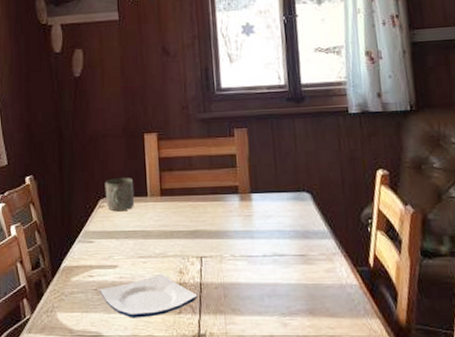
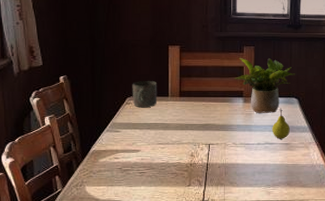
plate: present [99,274,198,318] -> none [124,157,205,190]
potted plant: none [225,142,304,214] -> present [234,58,296,113]
fruit: none [280,206,305,249] -> present [272,108,290,139]

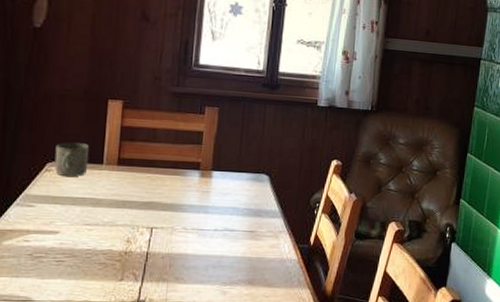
potted plant: present [234,58,296,113] -> none [190,121,269,192]
fruit: present [272,108,290,139] -> none [234,186,257,225]

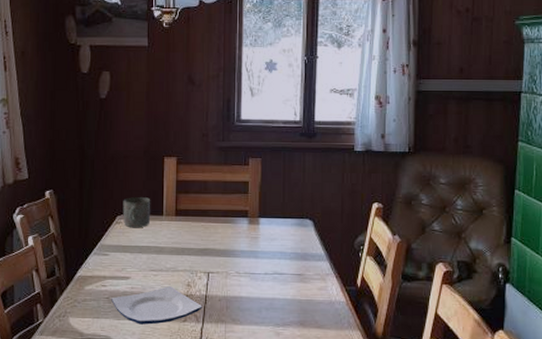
plate: none [35,242,143,284] -> present [111,286,203,325]

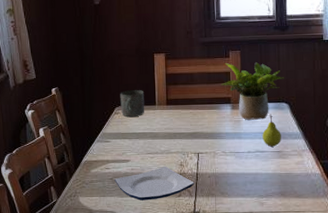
potted plant: none [238,172,310,237] -> present [221,62,285,120]
fruit: none [282,231,303,269] -> present [262,114,281,147]

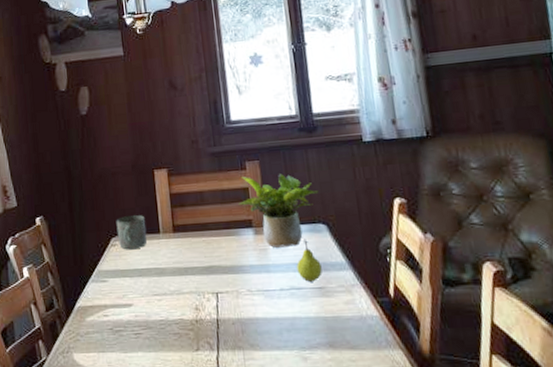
plate: present [115,167,195,201] -> none [115,311,215,357]

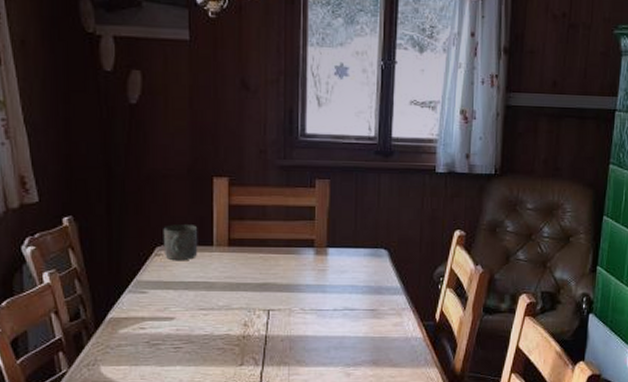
potted plant: present [238,174,319,248] -> none [302,195,385,269]
fruit: present [296,239,322,282] -> none [353,262,377,304]

